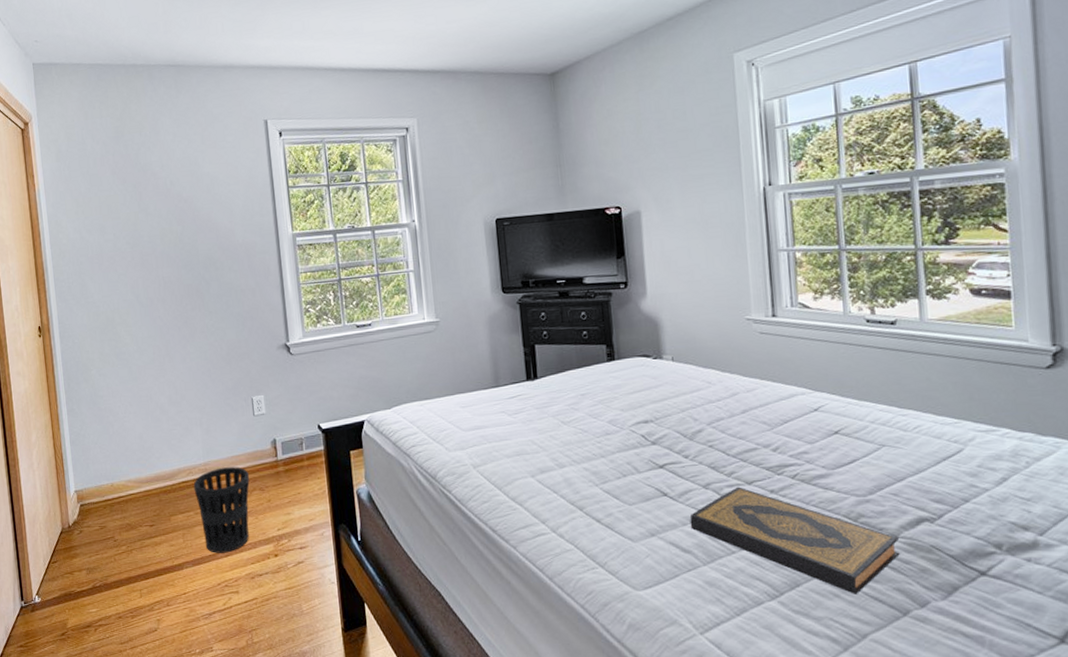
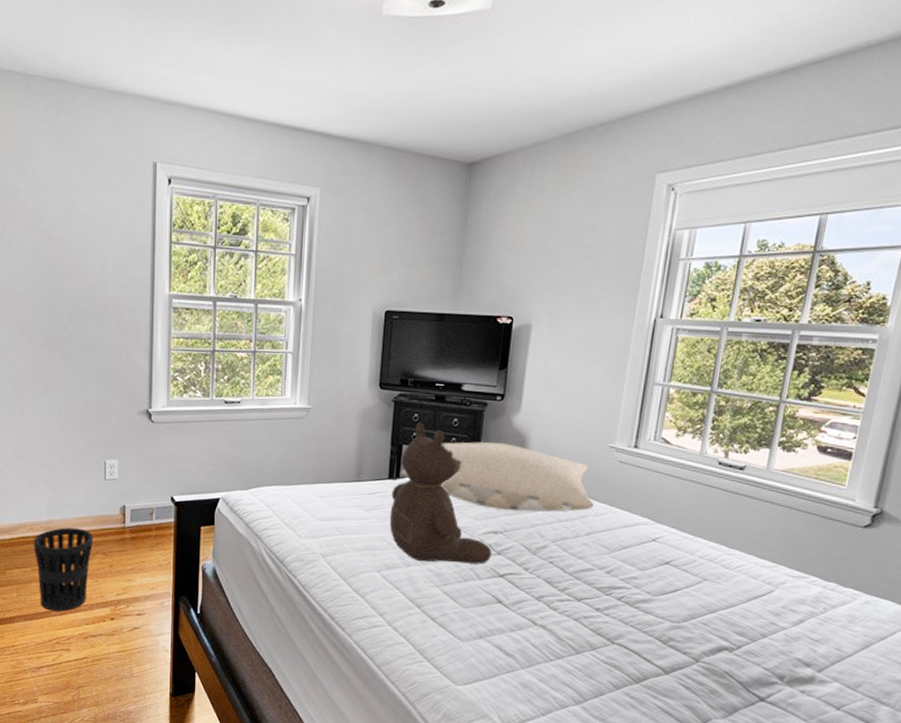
teddy bear: none [532,320,647,461] -> present [389,422,492,564]
pillow: none [538,330,743,398] -> present [401,442,594,512]
hardback book: present [690,486,900,594] -> none [517,602,699,707]

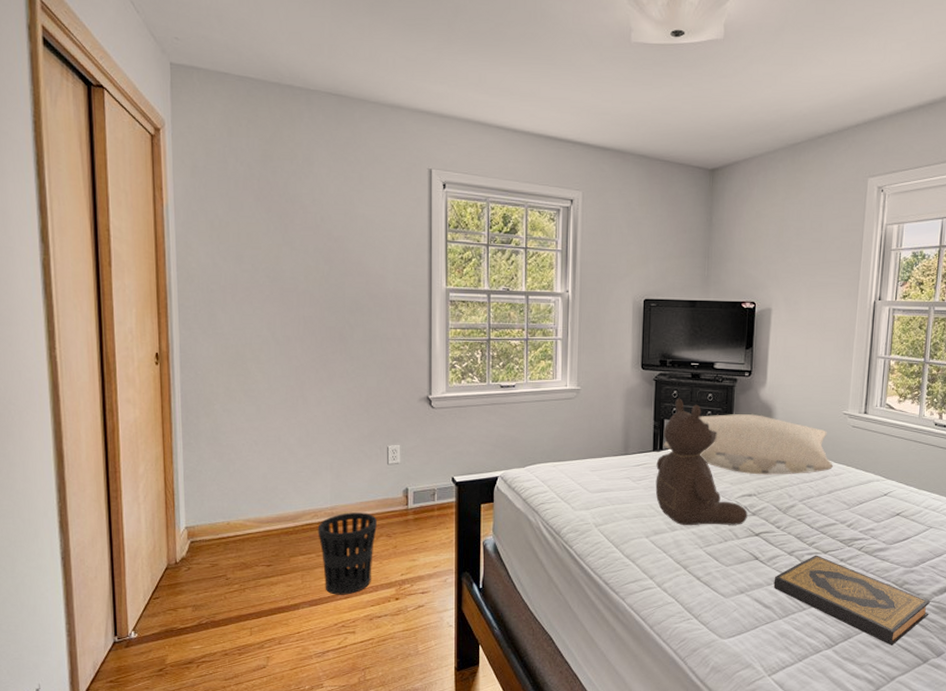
hardback book: none [517,602,699,707] -> present [773,555,930,645]

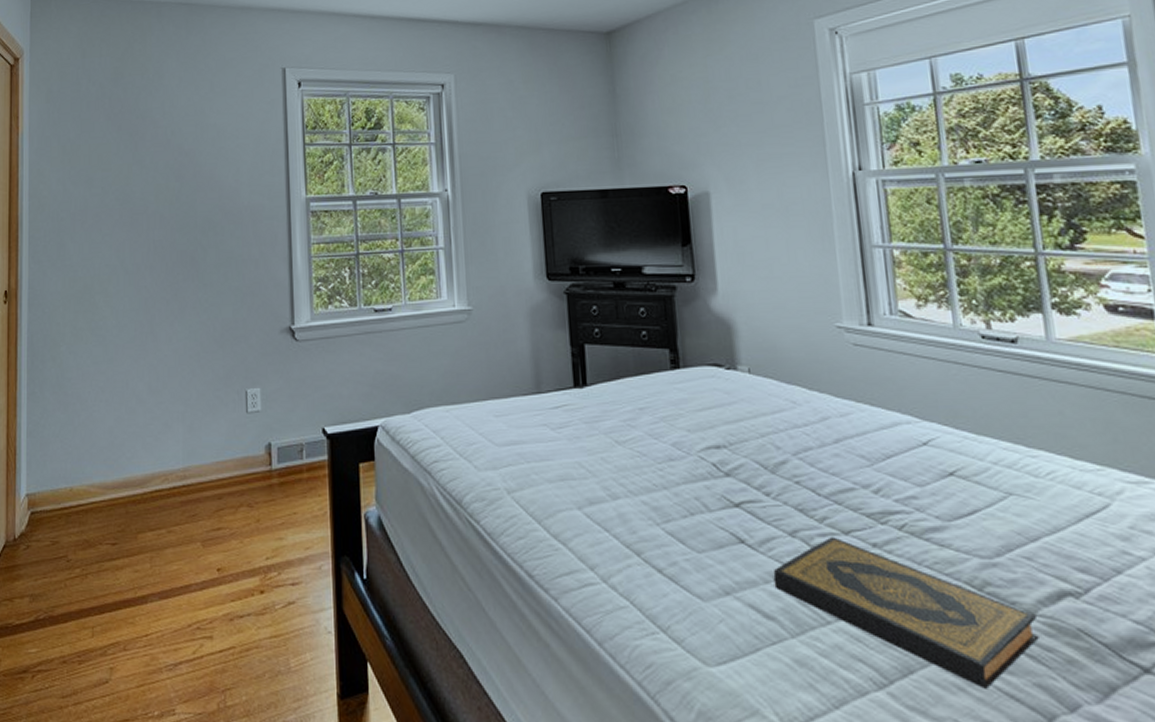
wastebasket: present [317,512,377,595] -> none [168,475,236,585]
teddy bear: present [655,398,748,526] -> none [580,315,719,492]
pillow: present [664,414,833,475] -> none [588,333,835,418]

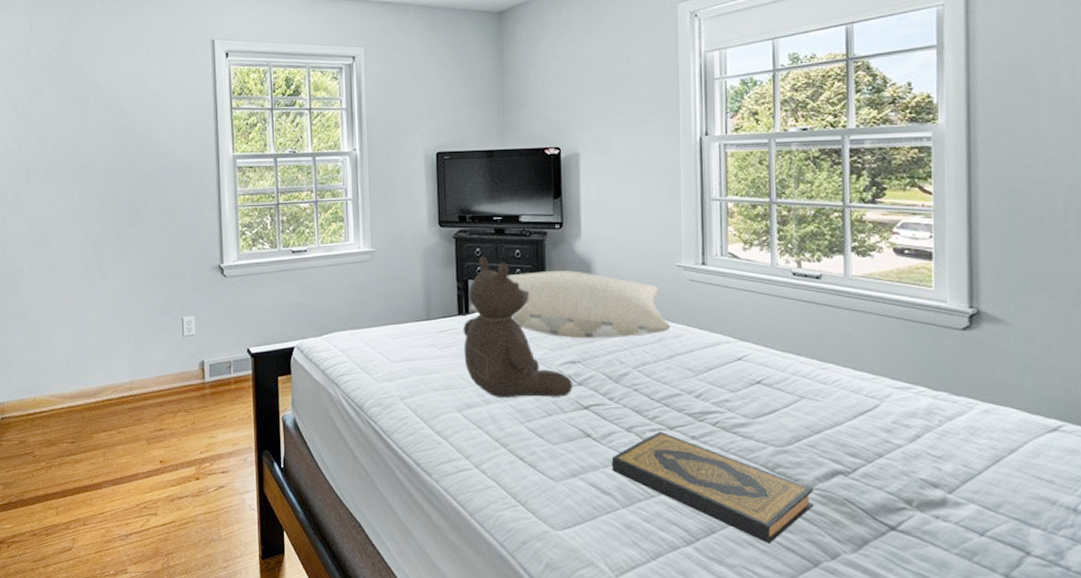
teddy bear: none [580,315,719,492] -> present [463,256,573,398]
pillow: none [588,333,835,418] -> present [470,271,670,339]

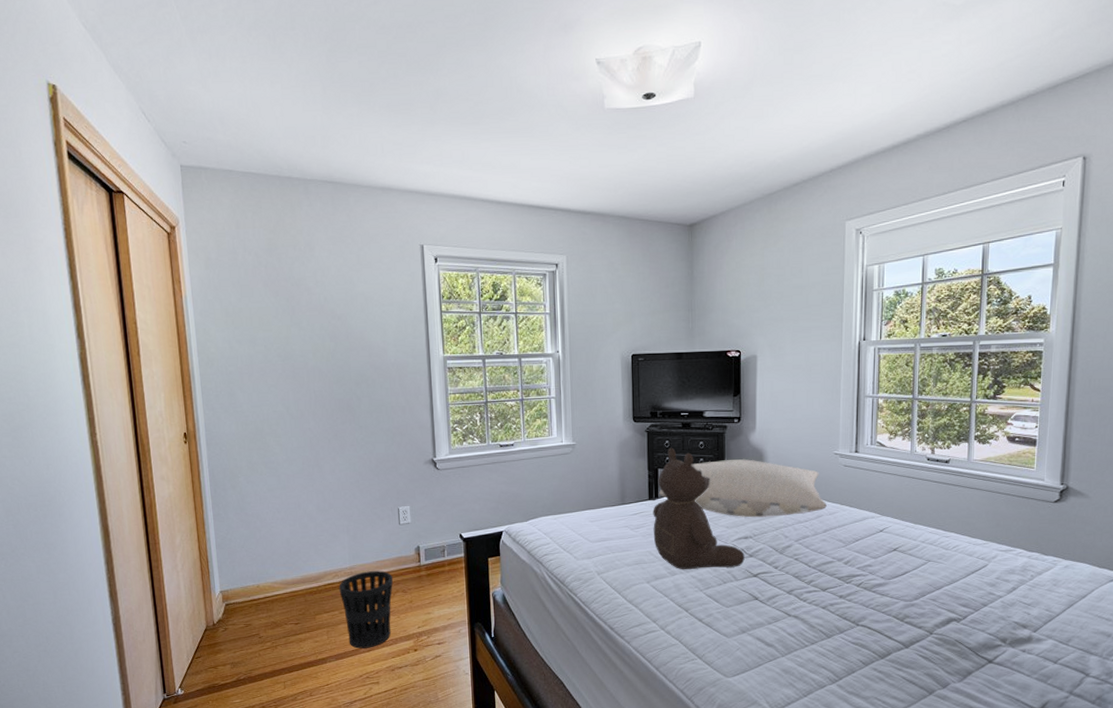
wastebasket: none [117,387,175,474] -> present [339,571,393,649]
hardback book: present [611,431,814,543] -> none [774,592,932,678]

